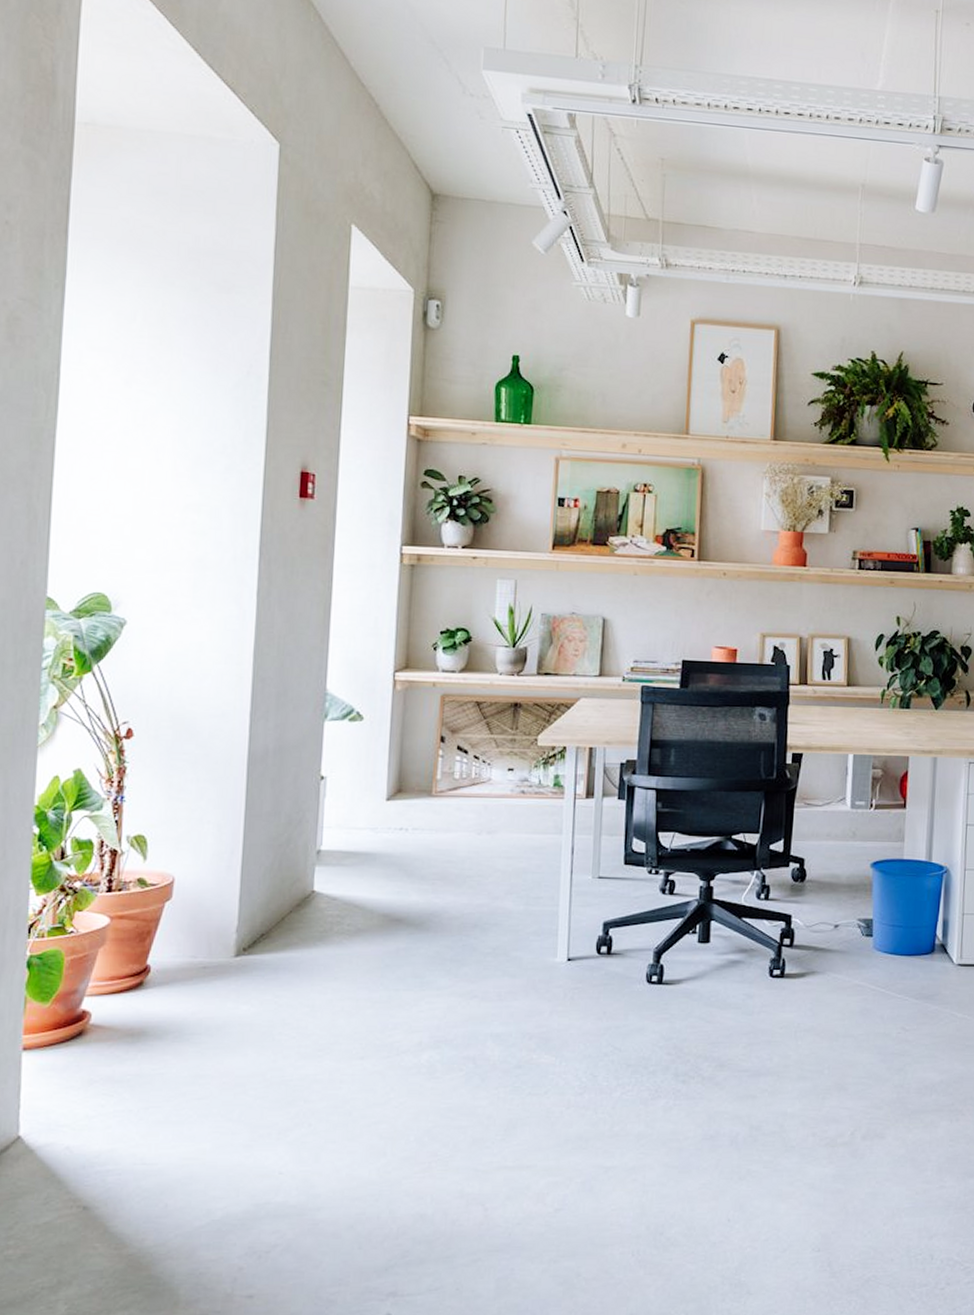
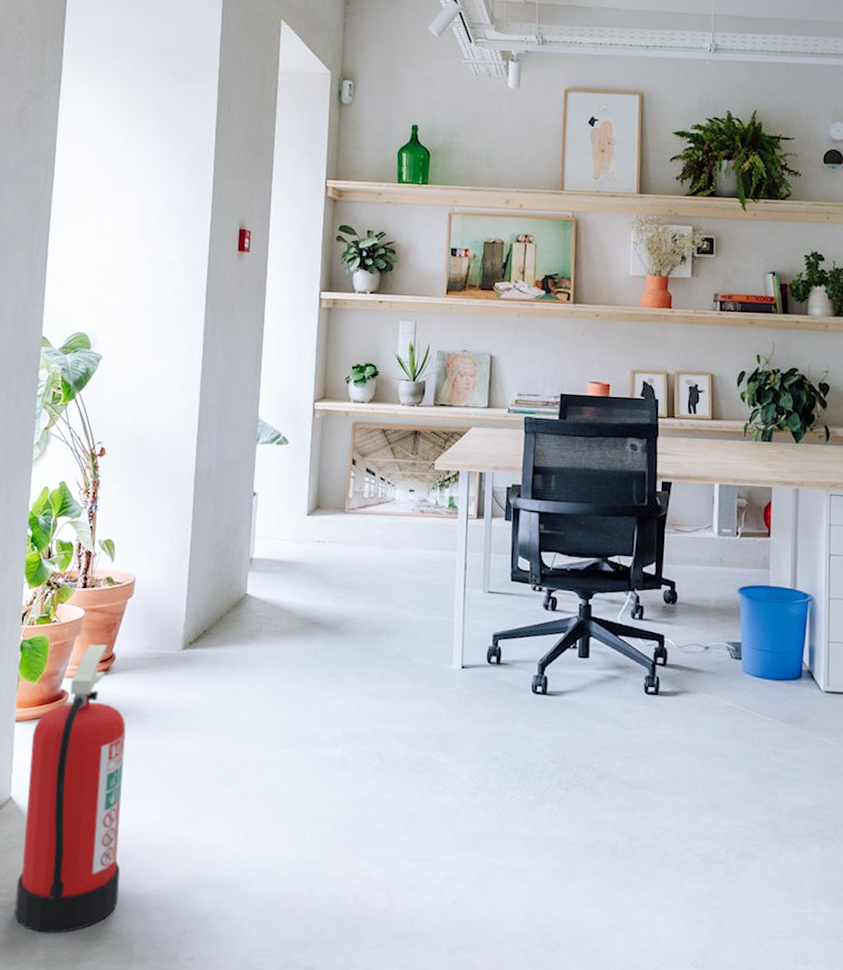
fire extinguisher: none [27,956,165,1285] -> present [15,644,126,934]

